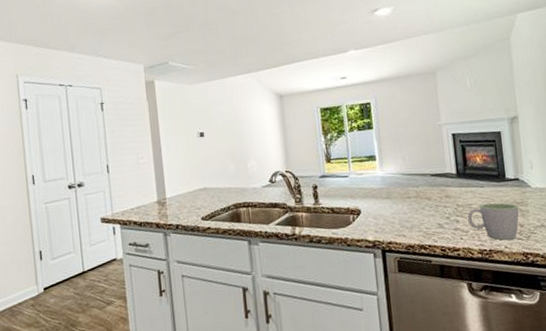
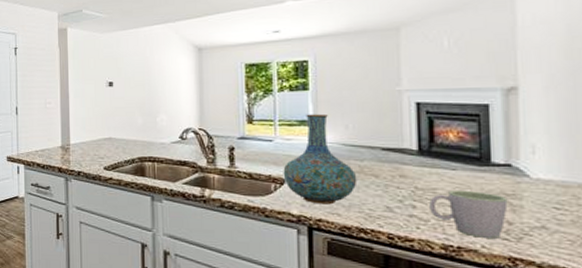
vase: none [358,149,416,229] -> present [283,114,357,205]

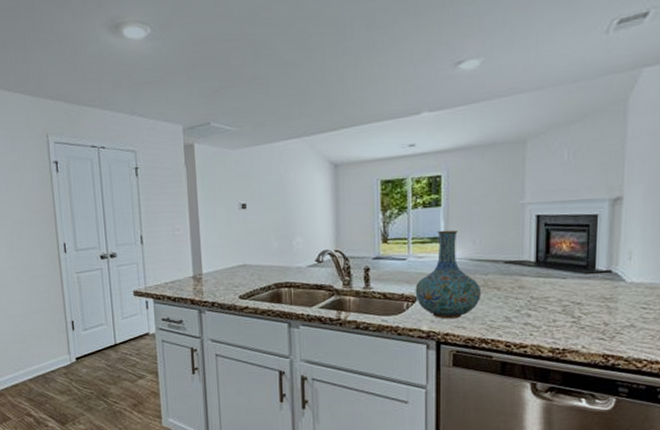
mug: present [429,189,508,238] -> none [542,296,606,339]

